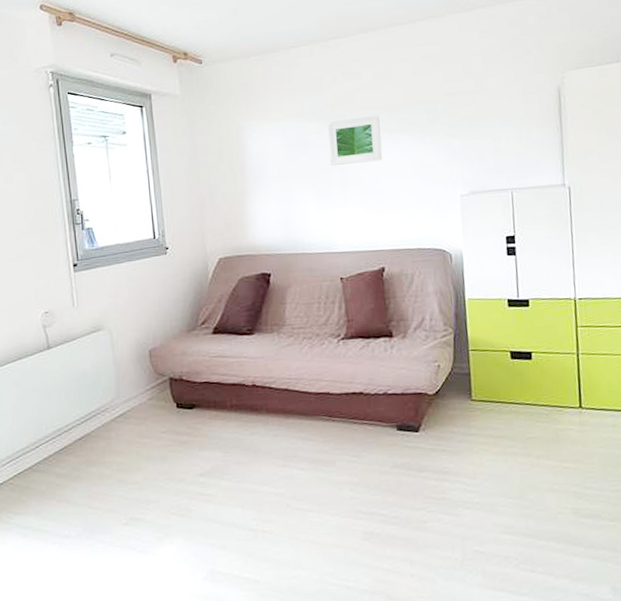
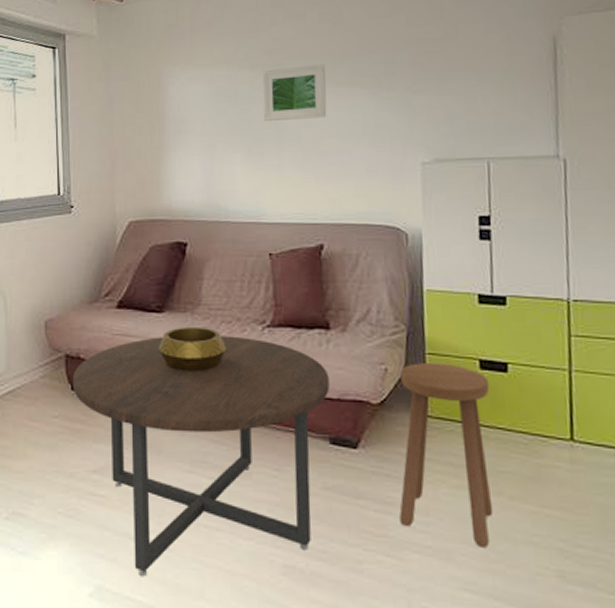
coffee table: none [177,349,395,558] -> present [72,336,330,577]
decorative bowl: none [250,344,309,383] -> present [158,326,226,372]
stool: none [450,357,525,499] -> present [399,363,493,548]

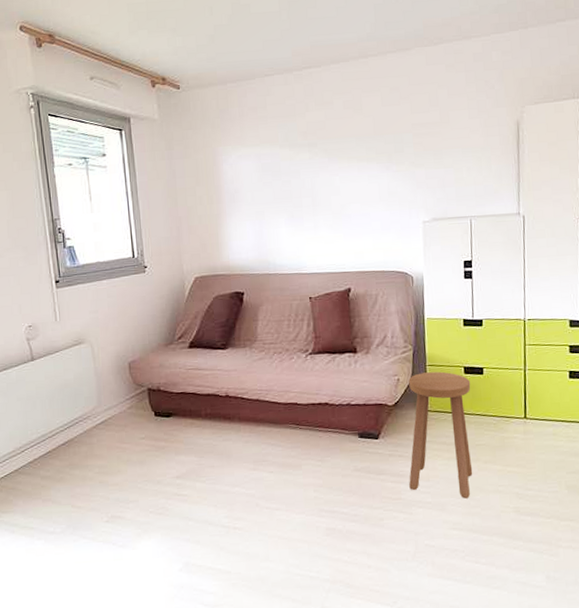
coffee table: present [72,336,330,577] -> none [155,363,358,551]
decorative bowl: present [158,326,226,372] -> none [224,358,278,394]
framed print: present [262,64,327,121] -> none [300,144,352,191]

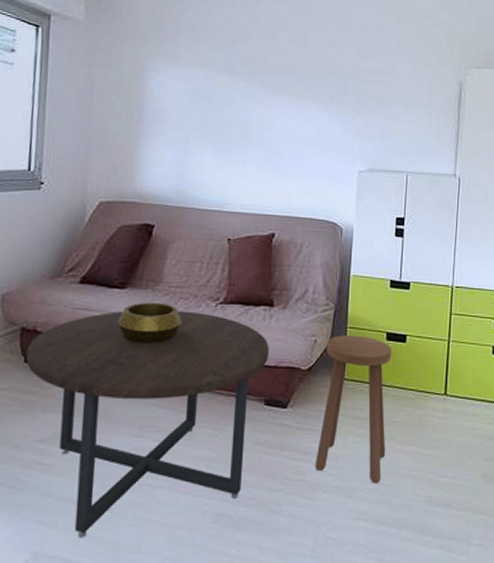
coffee table: none [155,363,358,551] -> present [26,311,269,539]
decorative bowl: none [224,358,278,394] -> present [117,302,182,344]

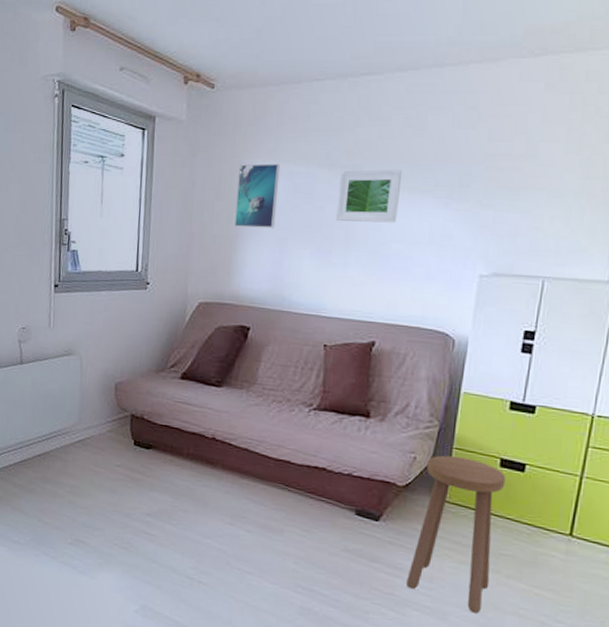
coffee table: present [26,311,269,539] -> none [135,407,363,603]
decorative bowl: present [117,302,182,344] -> none [214,401,275,442]
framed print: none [136,66,181,128] -> present [234,163,281,229]
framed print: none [233,77,291,125] -> present [335,169,403,223]

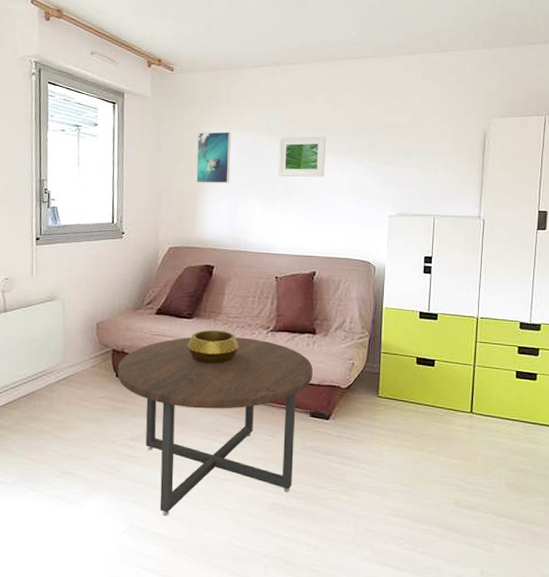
coffee table: none [135,407,363,603] -> present [117,337,313,517]
decorative bowl: none [214,401,275,442] -> present [187,330,239,364]
stool: present [406,455,506,614] -> none [355,359,422,486]

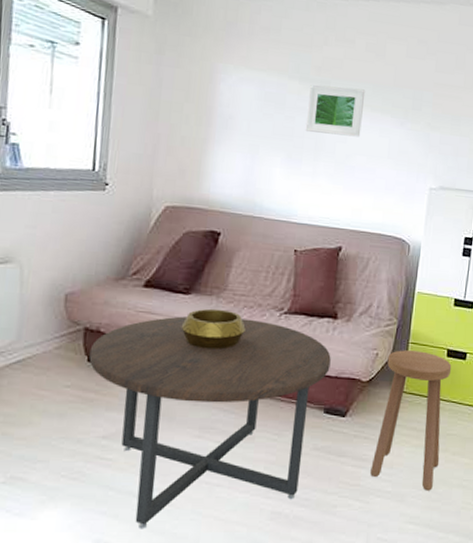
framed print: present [196,131,232,184] -> none [205,67,253,135]
stool: none [355,359,422,486] -> present [370,350,452,491]

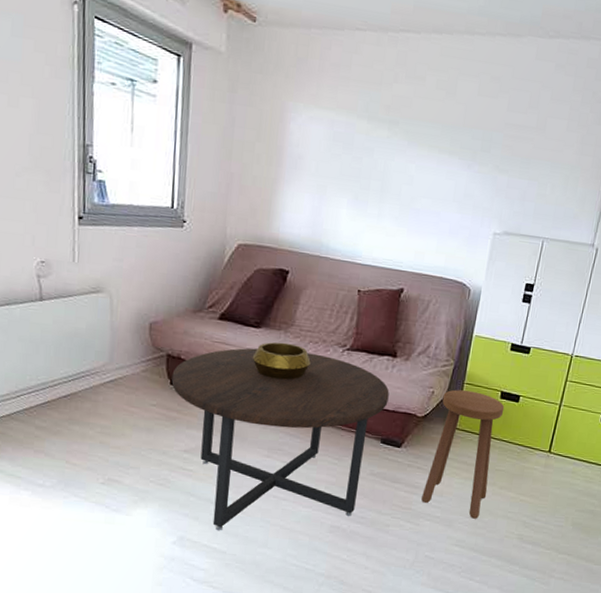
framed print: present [305,84,366,137] -> none [372,124,434,180]

